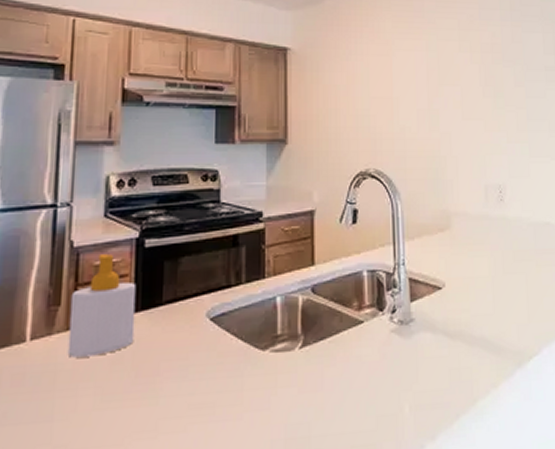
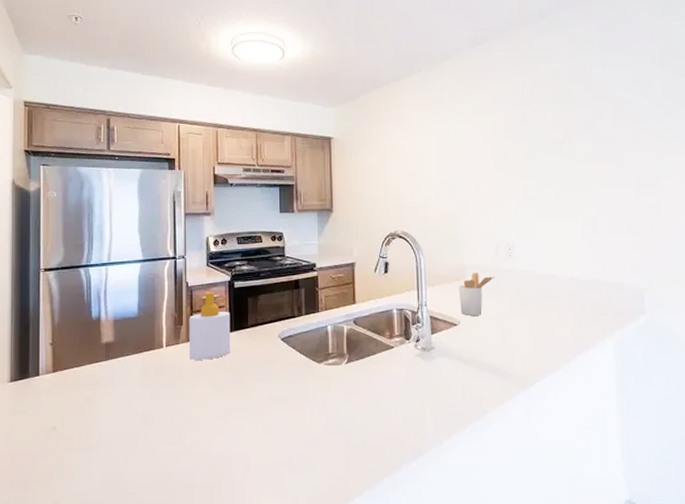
utensil holder: none [442,221,485,276] -> present [458,273,495,316]

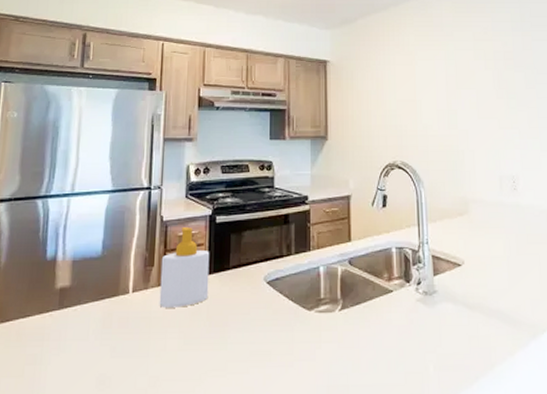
utensil holder: present [458,273,495,316] -> none [461,207,500,255]

